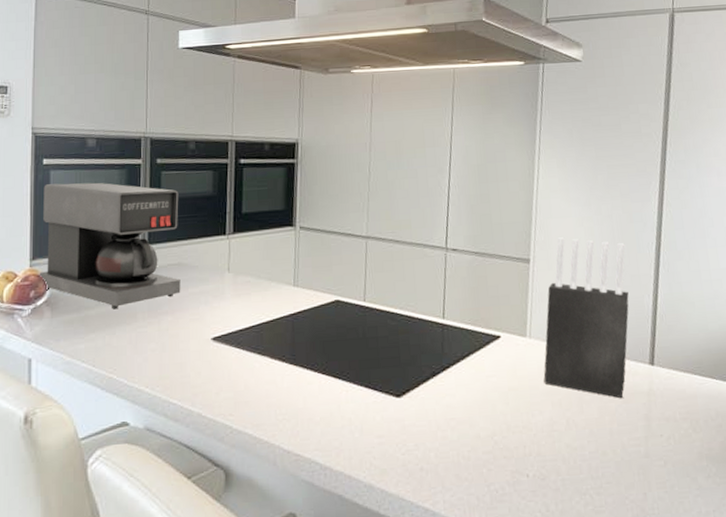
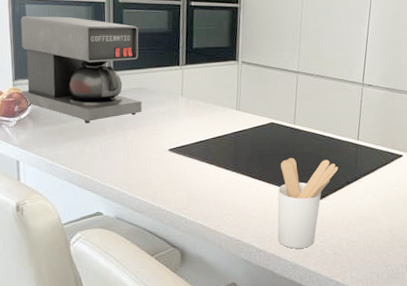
utensil holder: none [346,344,421,464] -> present [277,158,339,249]

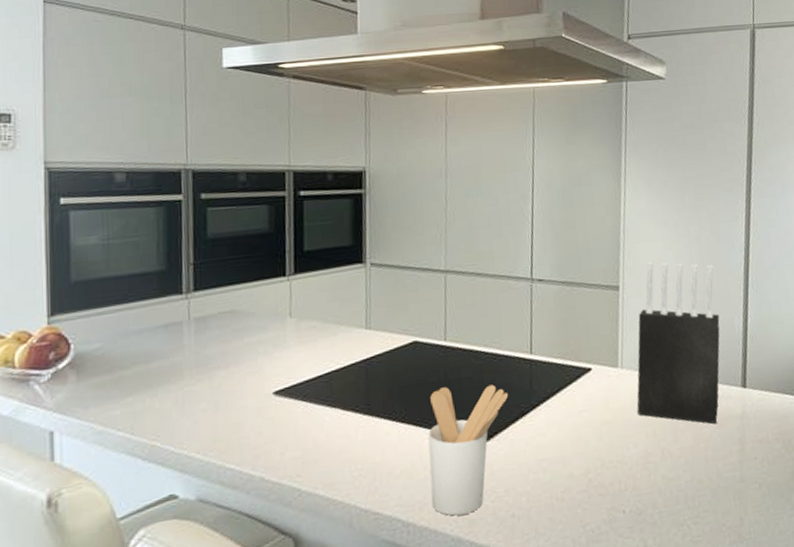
coffee maker: present [21,16,142,124] -> none [59,223,235,368]

